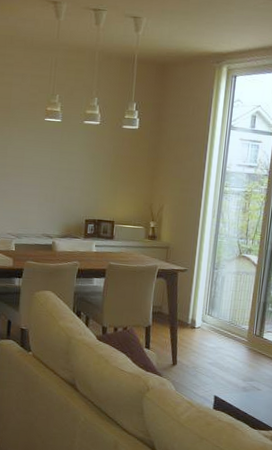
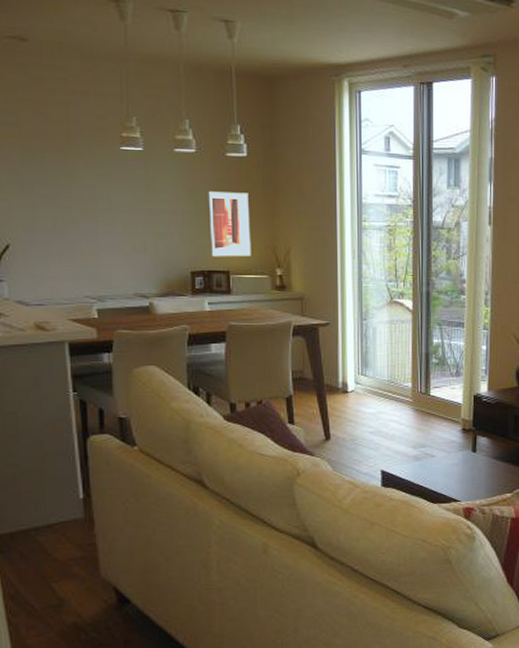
wall art: none [103,156,136,210] -> present [208,191,251,257]

